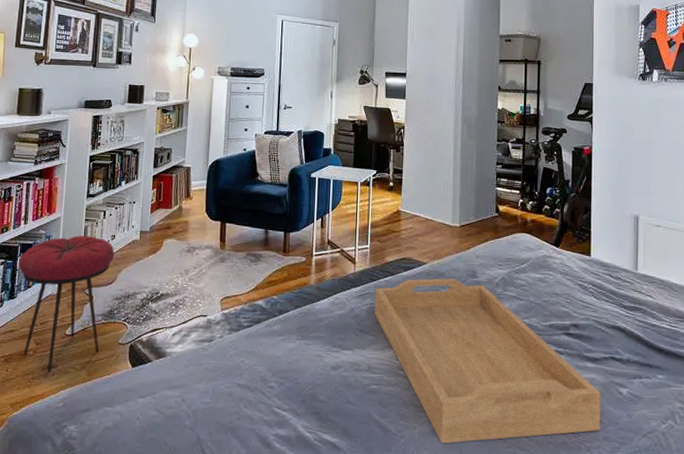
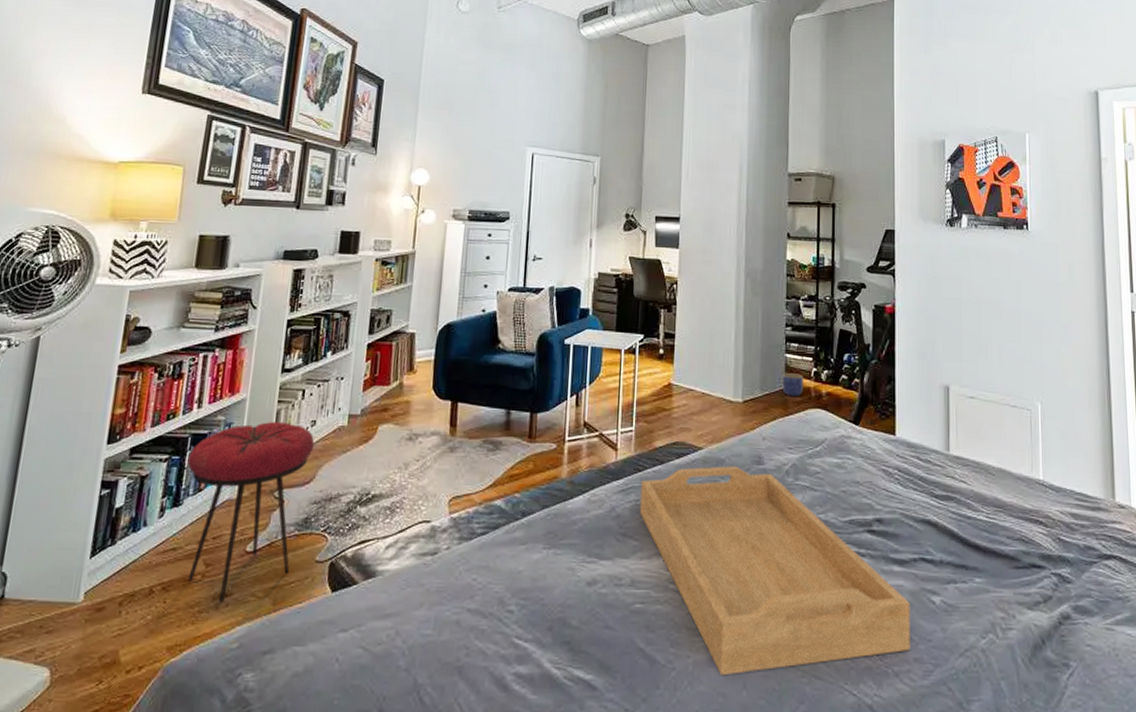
planter: none [493,203,511,223] -> present [782,373,803,397]

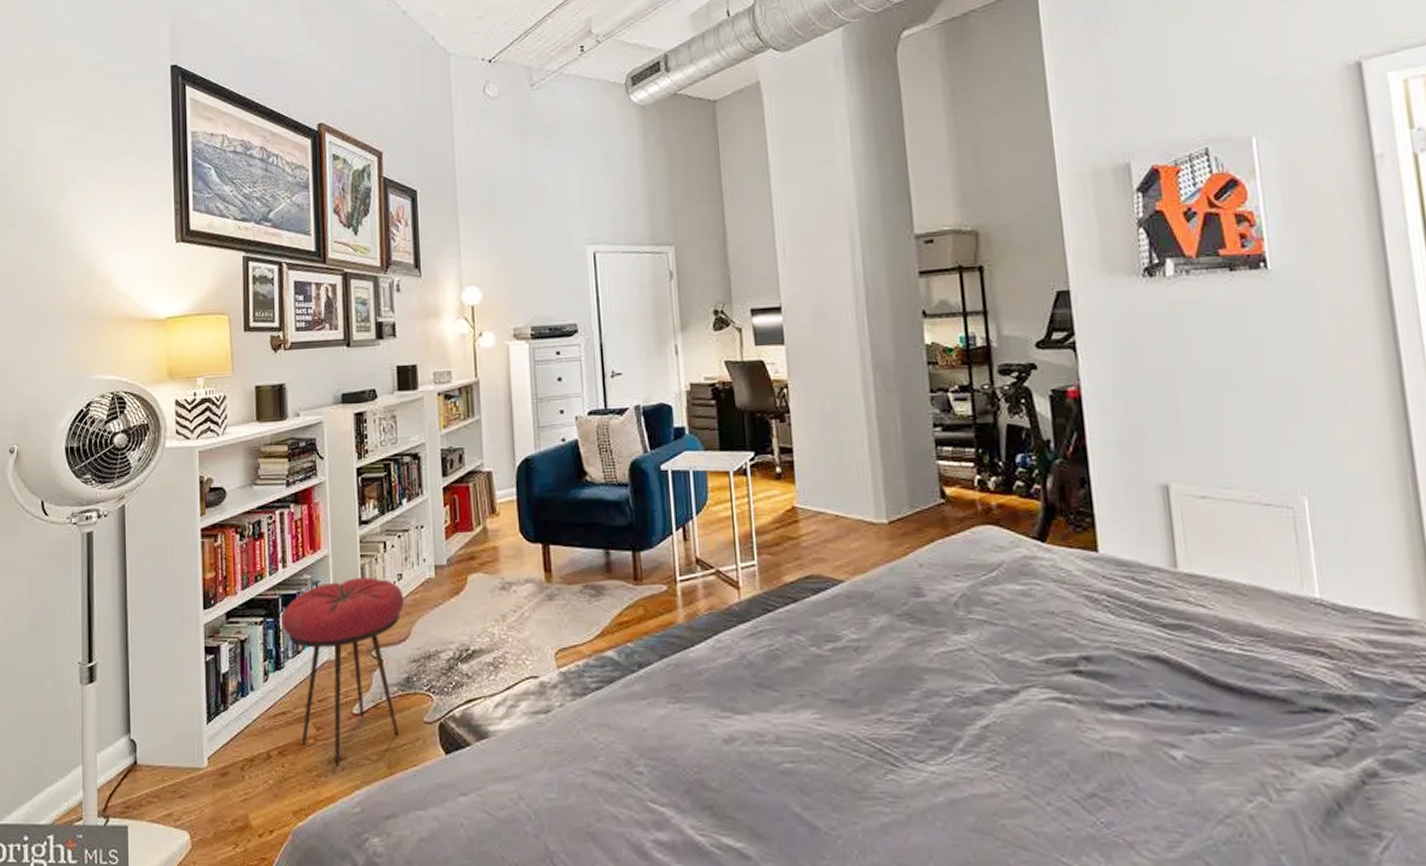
serving tray: present [640,466,910,676] -> none [773,600,1147,845]
planter: present [782,373,803,397] -> none [936,484,966,513]

